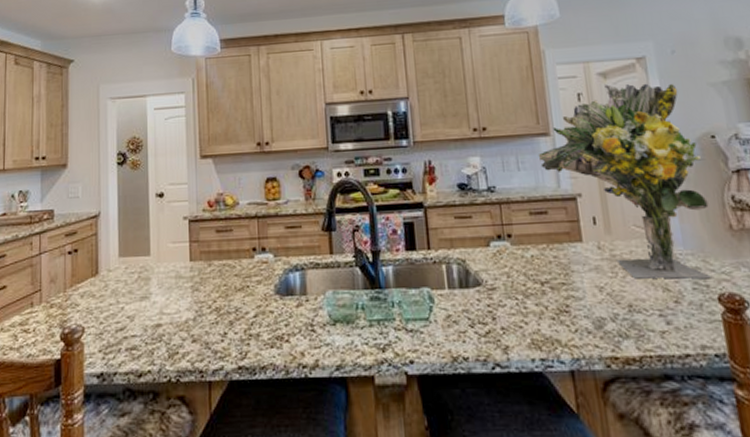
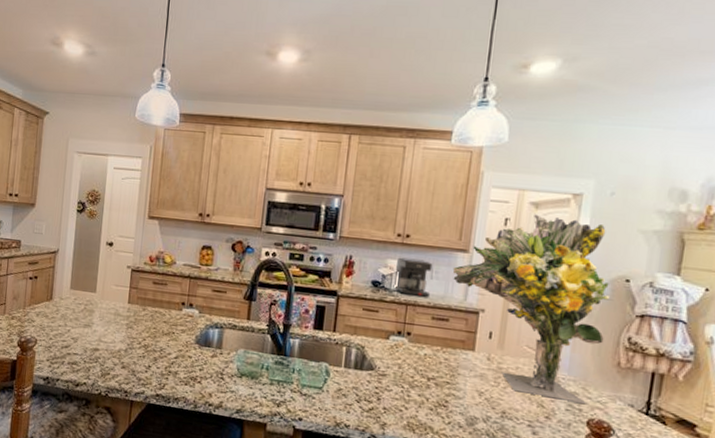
coffee maker: none [479,151,522,193] -> present [394,257,433,297]

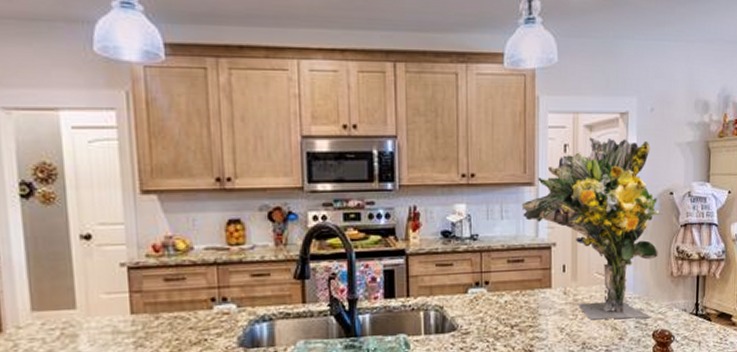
coffee maker: present [394,257,433,297] -> none [465,199,503,241]

